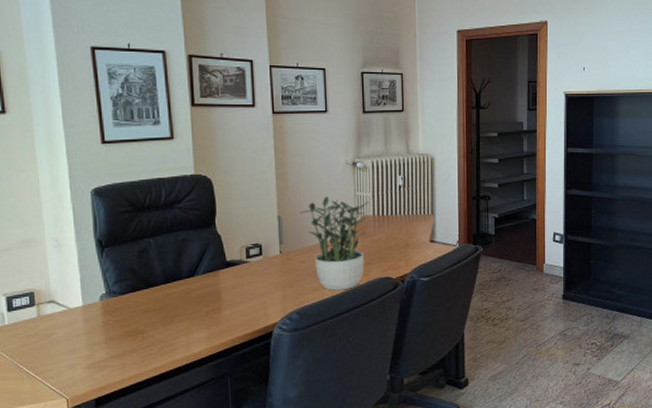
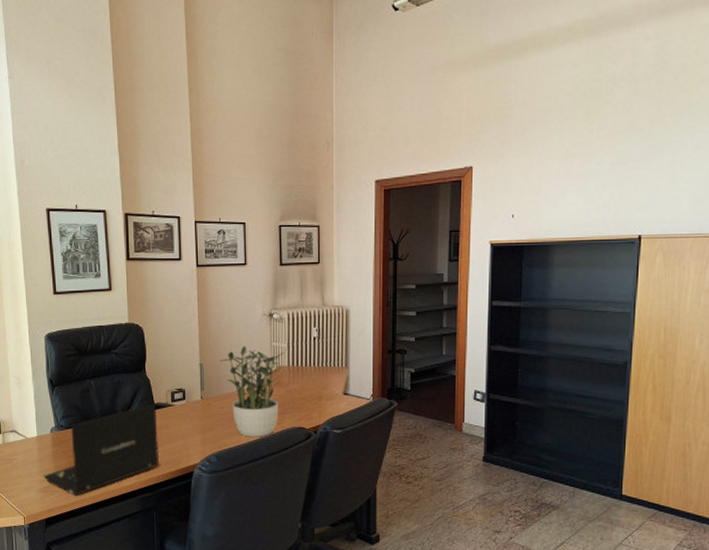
laptop: none [92,260,234,369] -> present [44,403,160,496]

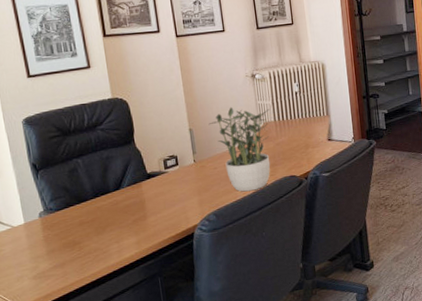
laptop: present [44,403,160,496] -> none [36,173,159,277]

